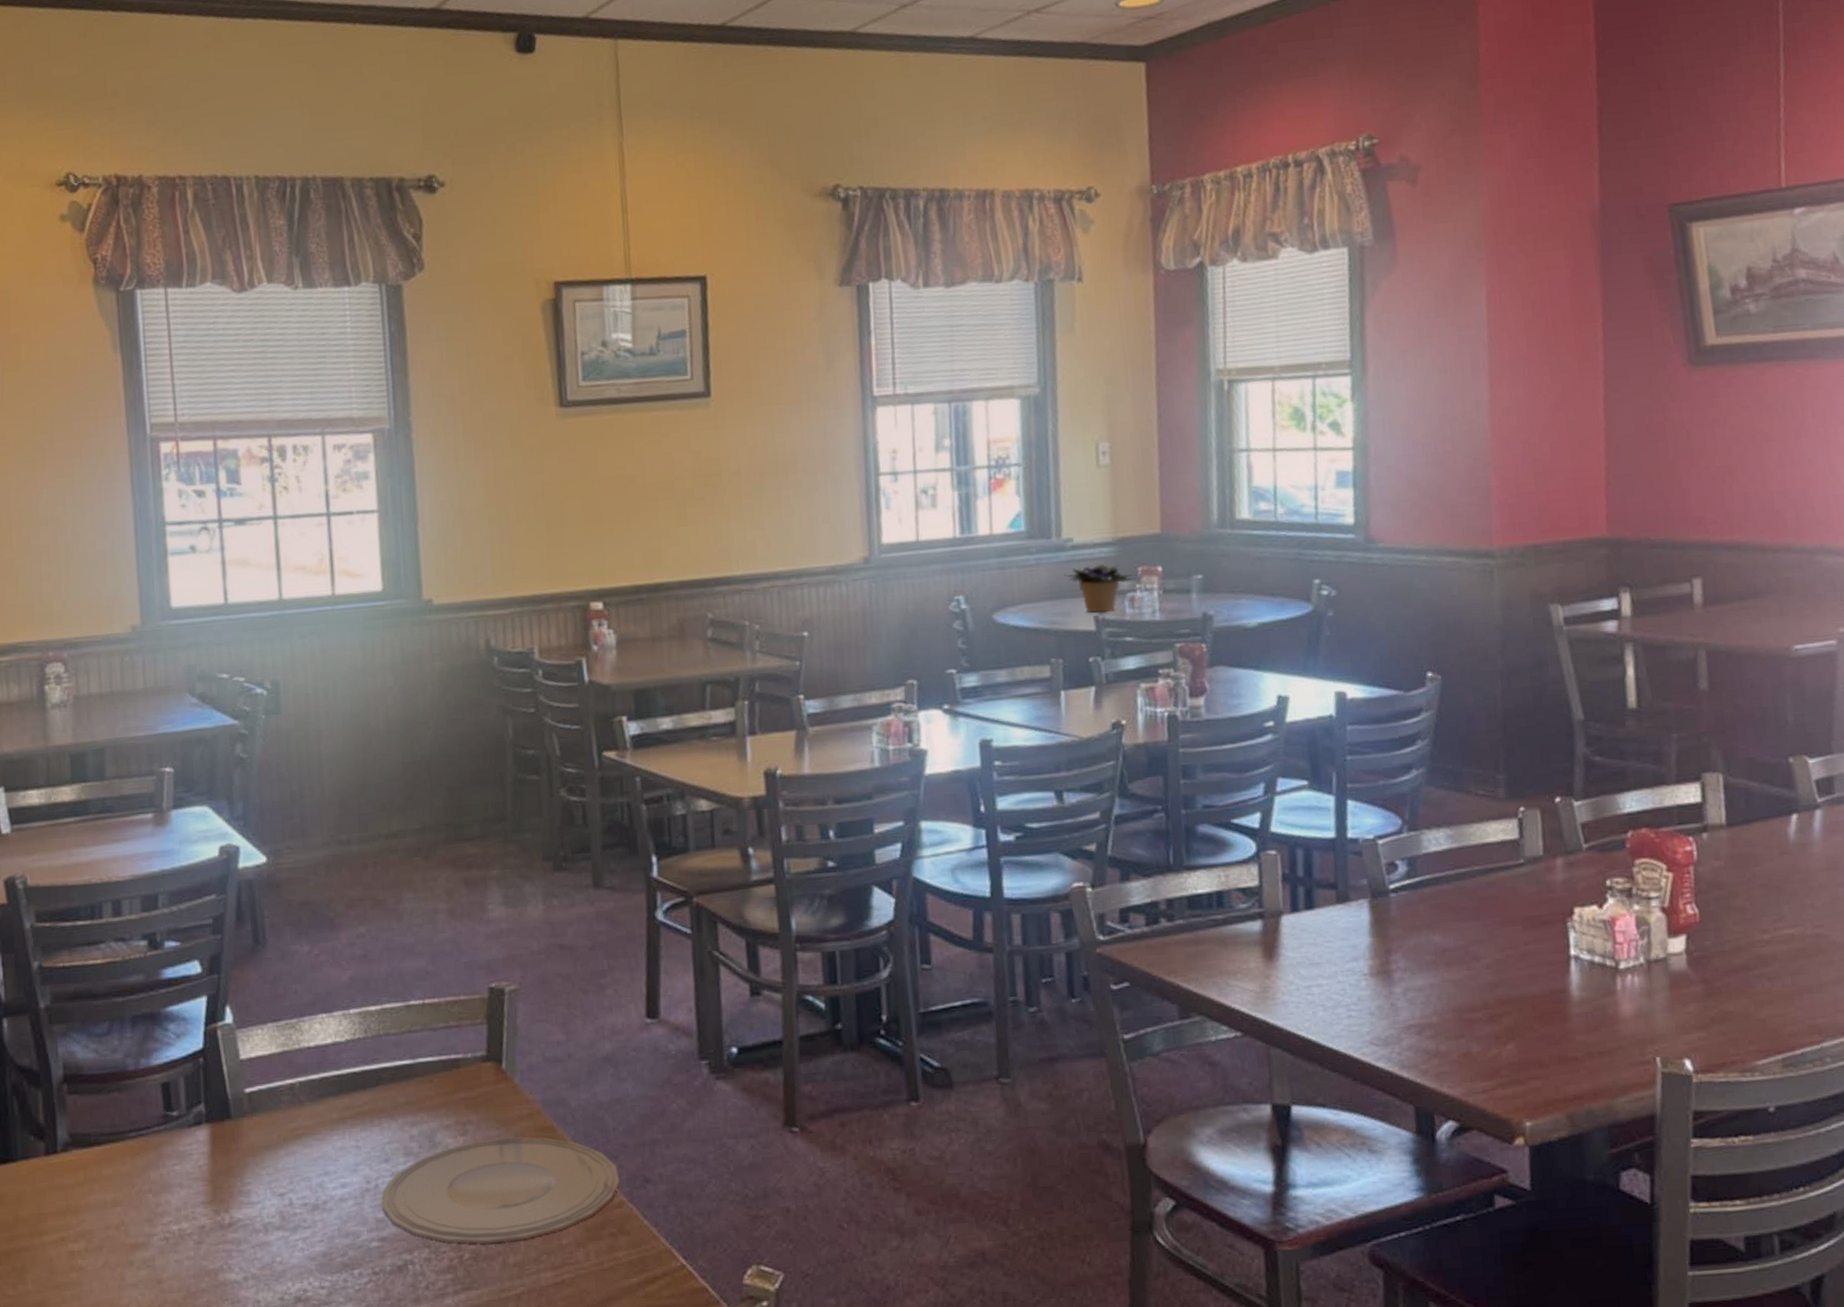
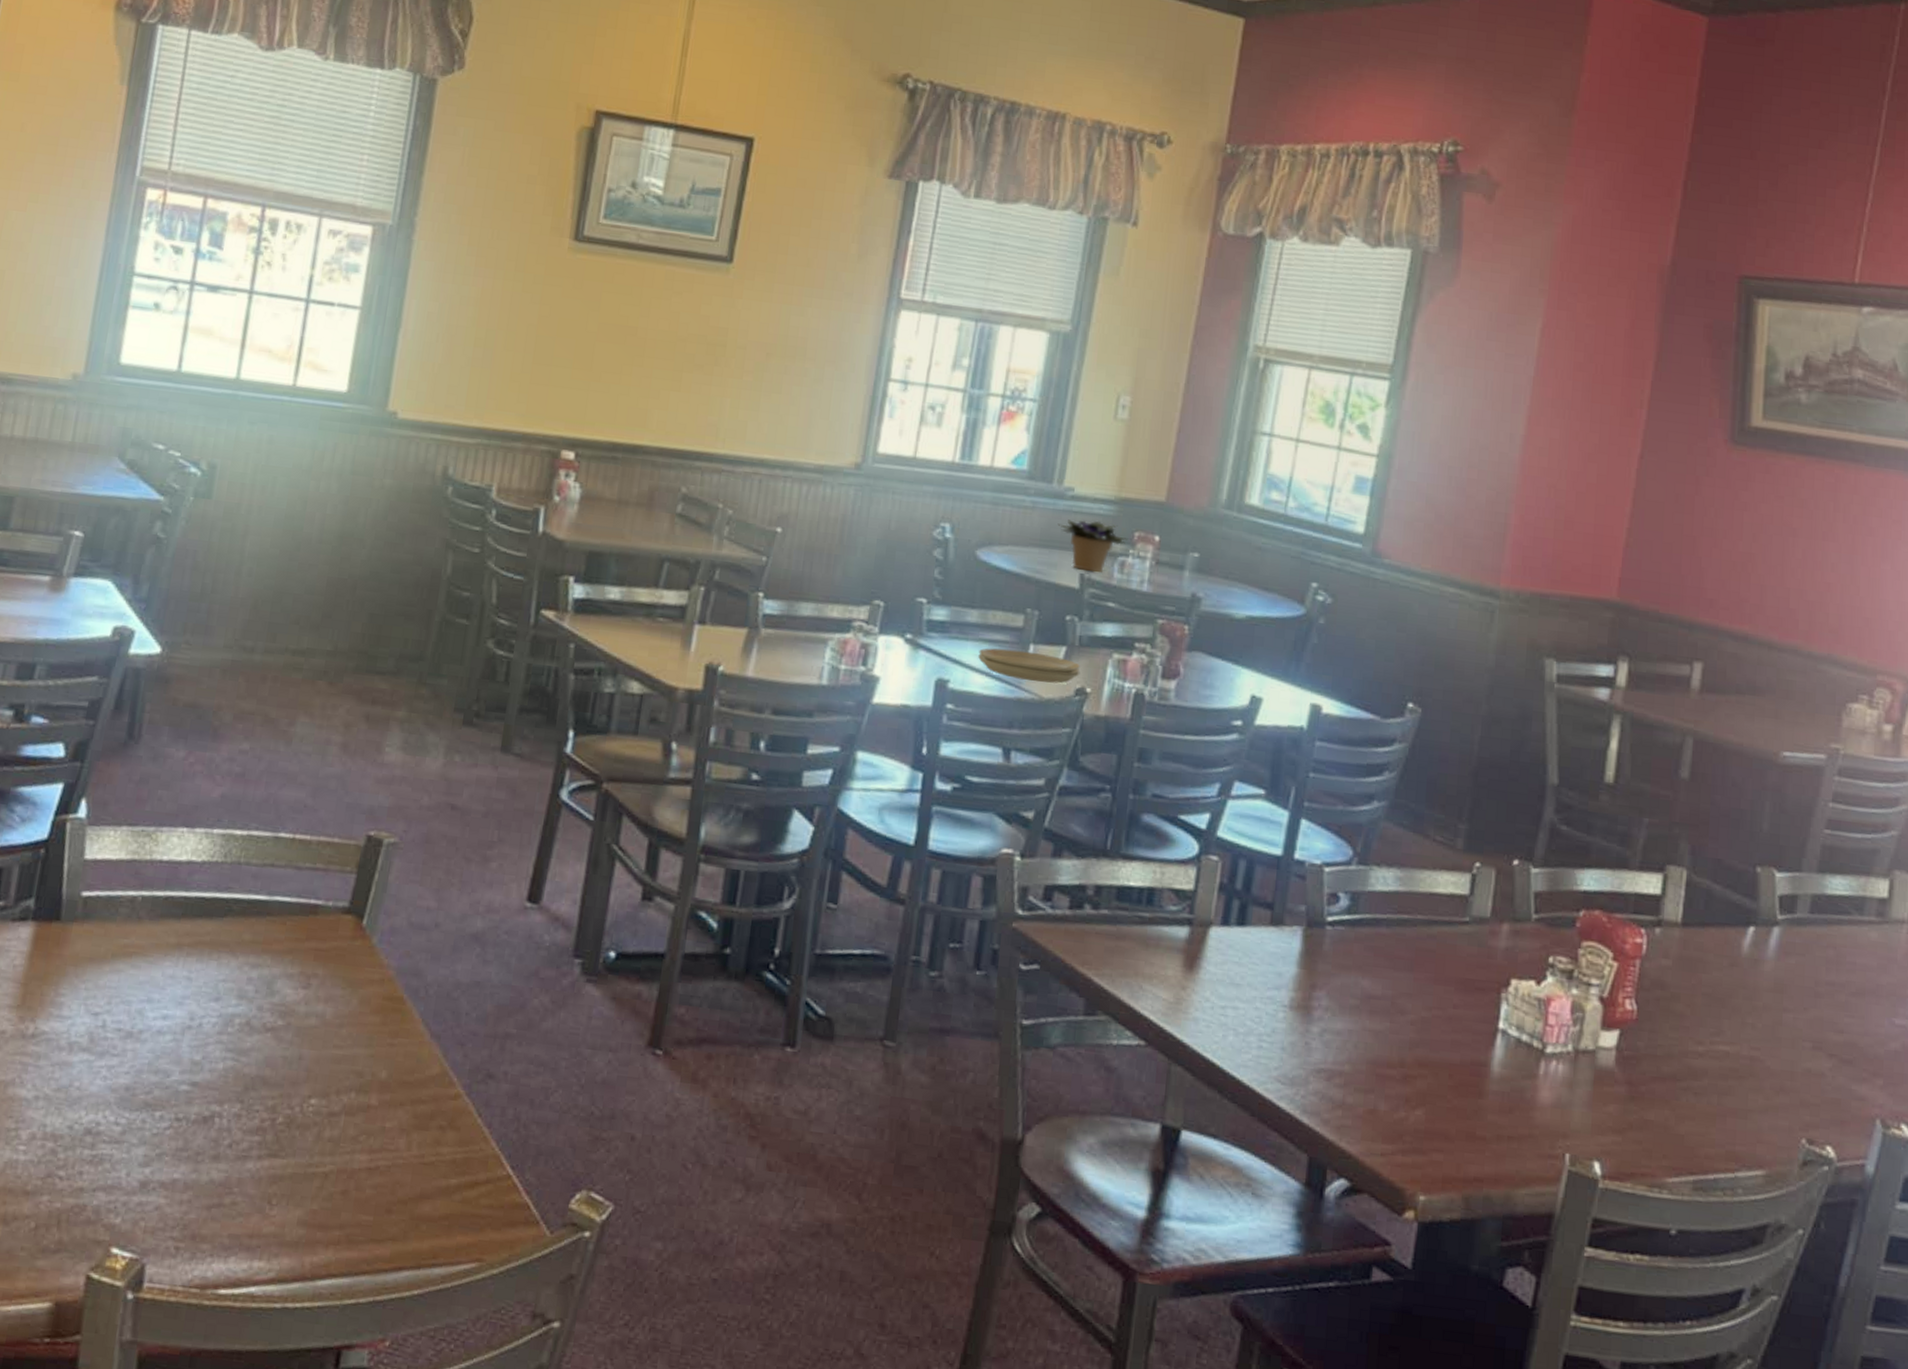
plate: present [382,1136,620,1244] -> none [200,997,462,1115]
plate: none [1014,697,1113,726] -> present [978,648,1081,684]

